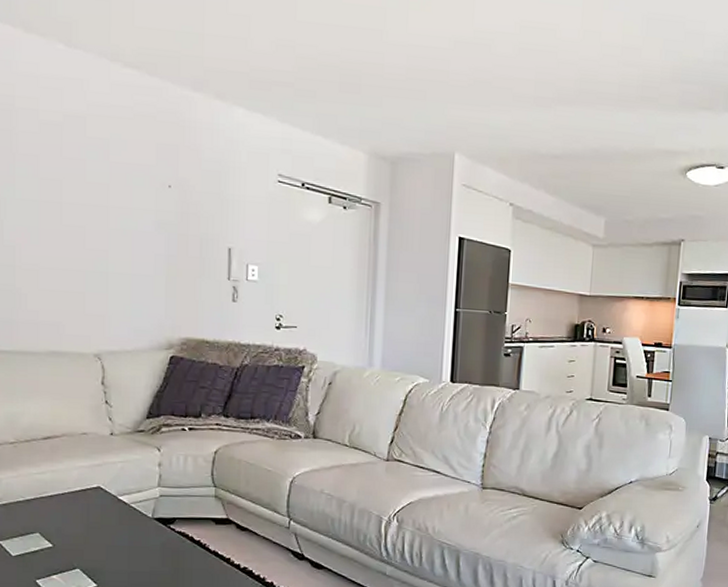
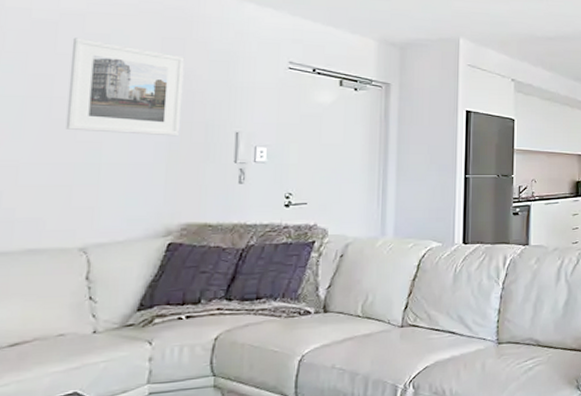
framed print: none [76,141,179,250] -> present [65,37,185,137]

